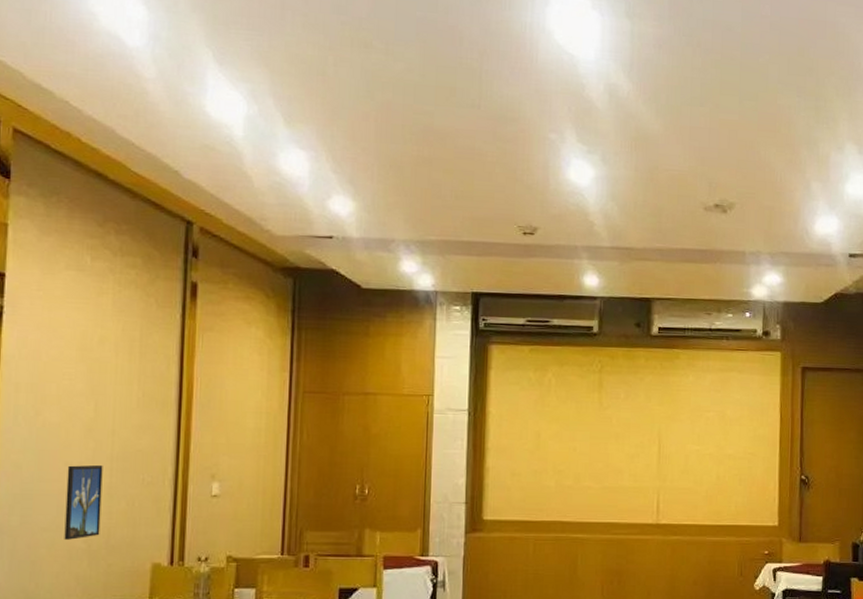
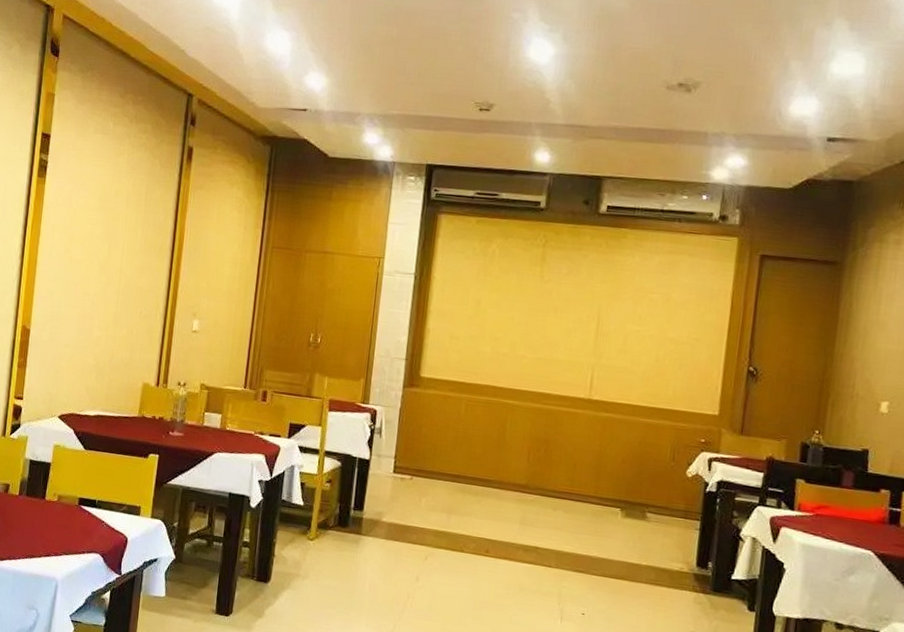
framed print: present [64,464,103,540] -> none [80,295,112,357]

